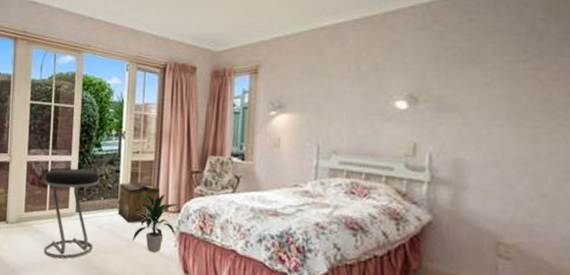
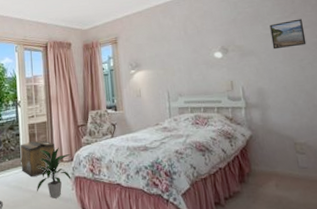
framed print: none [491,65,552,107] -> present [269,19,307,50]

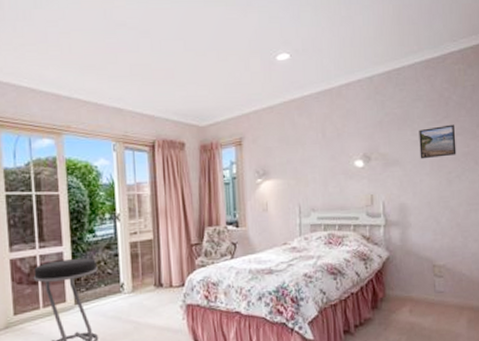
cardboard box: present [20,140,55,178] -> none [119,261,162,306]
indoor plant: present [37,147,72,199] -> none [140,270,183,330]

